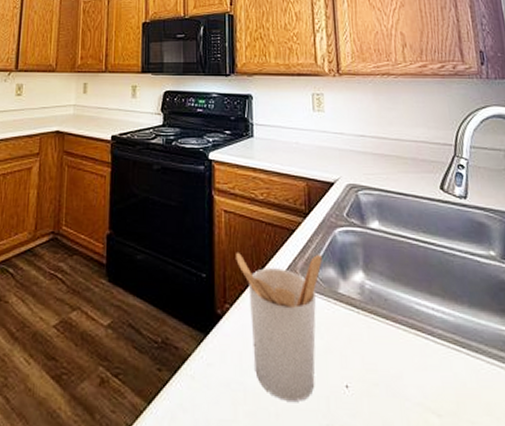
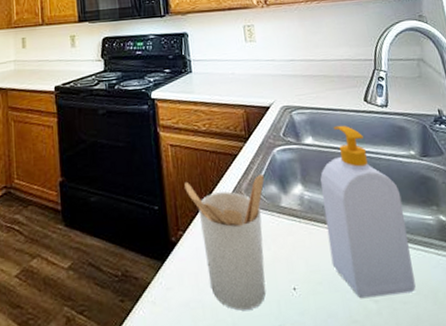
soap bottle: none [384,212,487,413] -> present [320,125,416,298]

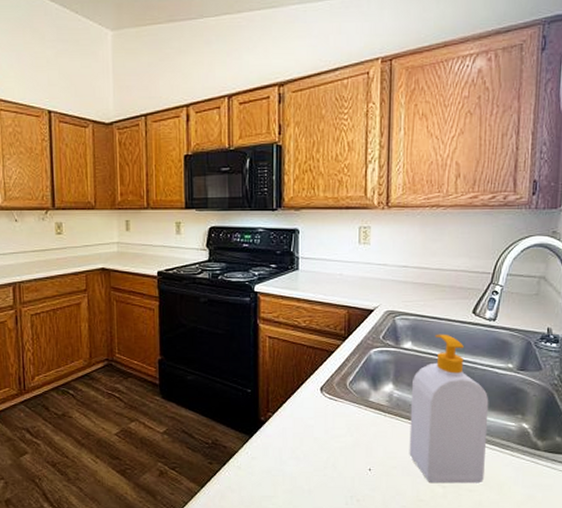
utensil holder: present [184,173,266,311] -> none [279,370,357,481]

